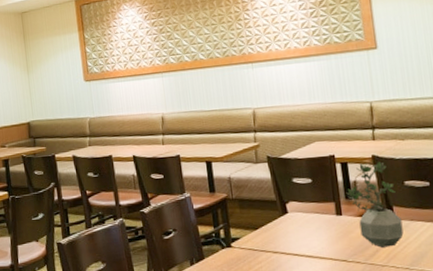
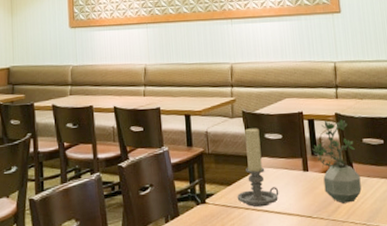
candle holder: none [264,172,310,251] -> present [237,128,279,208]

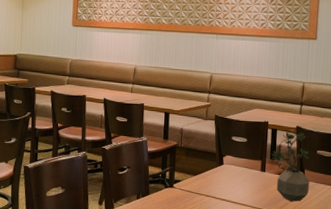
candle holder: present [237,128,279,208] -> none [200,130,237,196]

